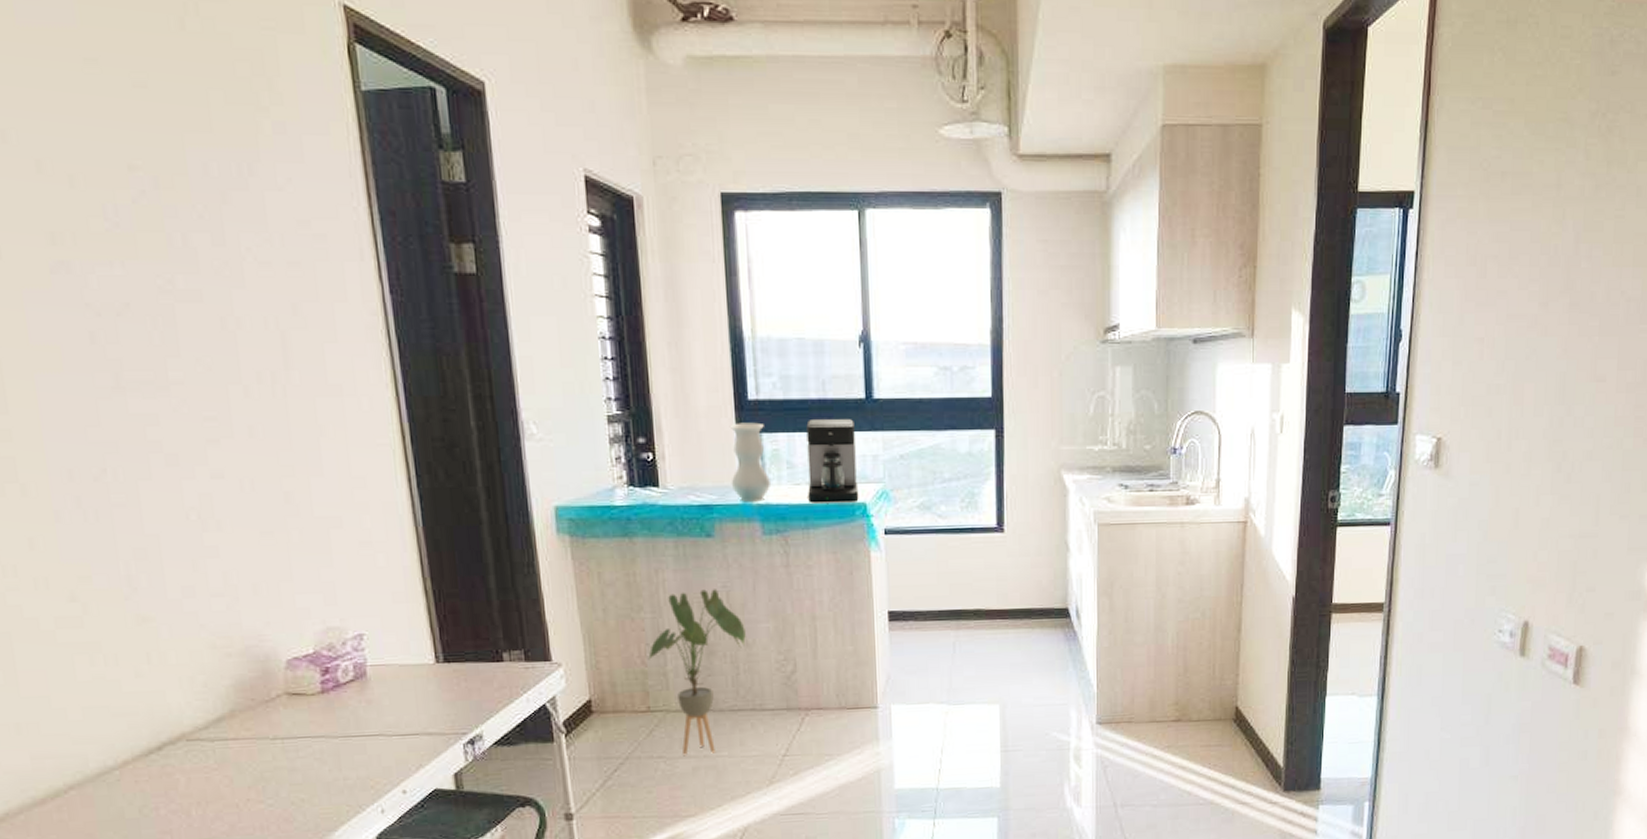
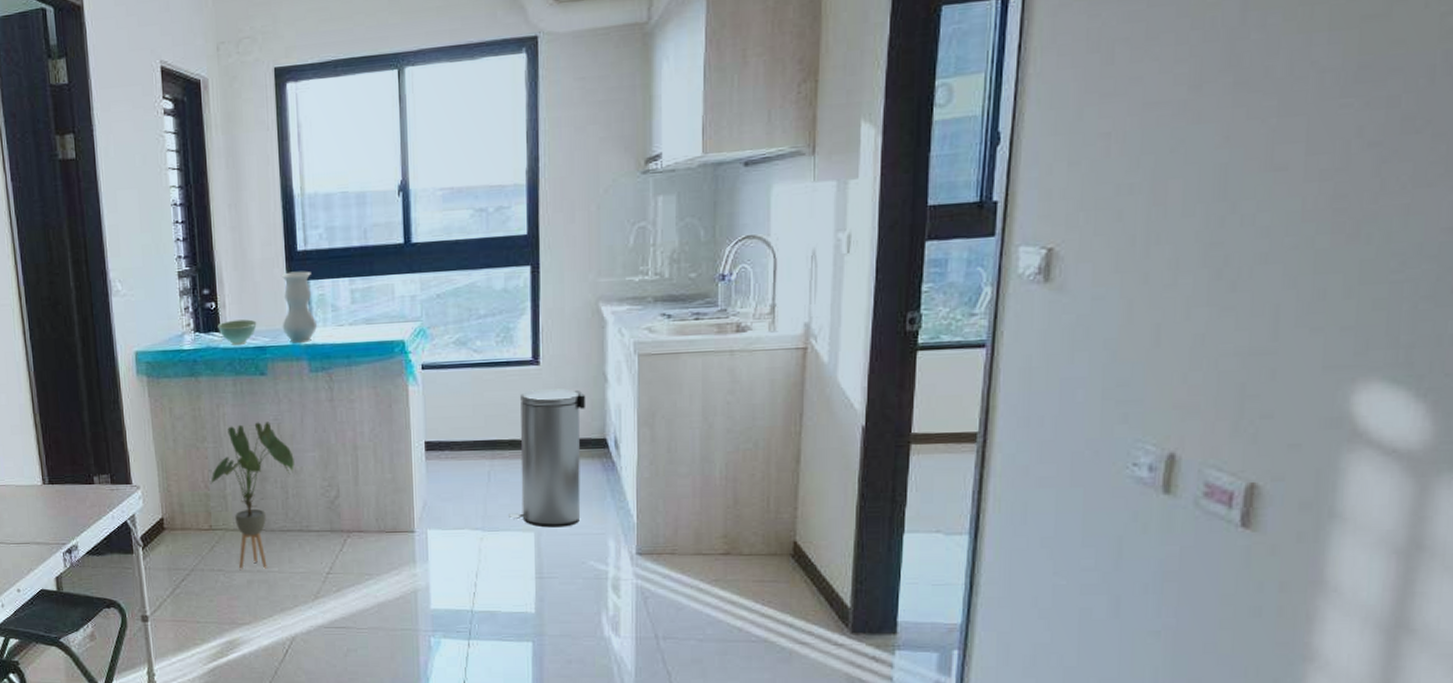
bowl: none [655,474,702,502] -> present [217,319,257,345]
coffee maker: present [806,419,859,503] -> none [349,263,398,343]
pedal bin: none [974,557,1049,700] -> present [509,389,586,528]

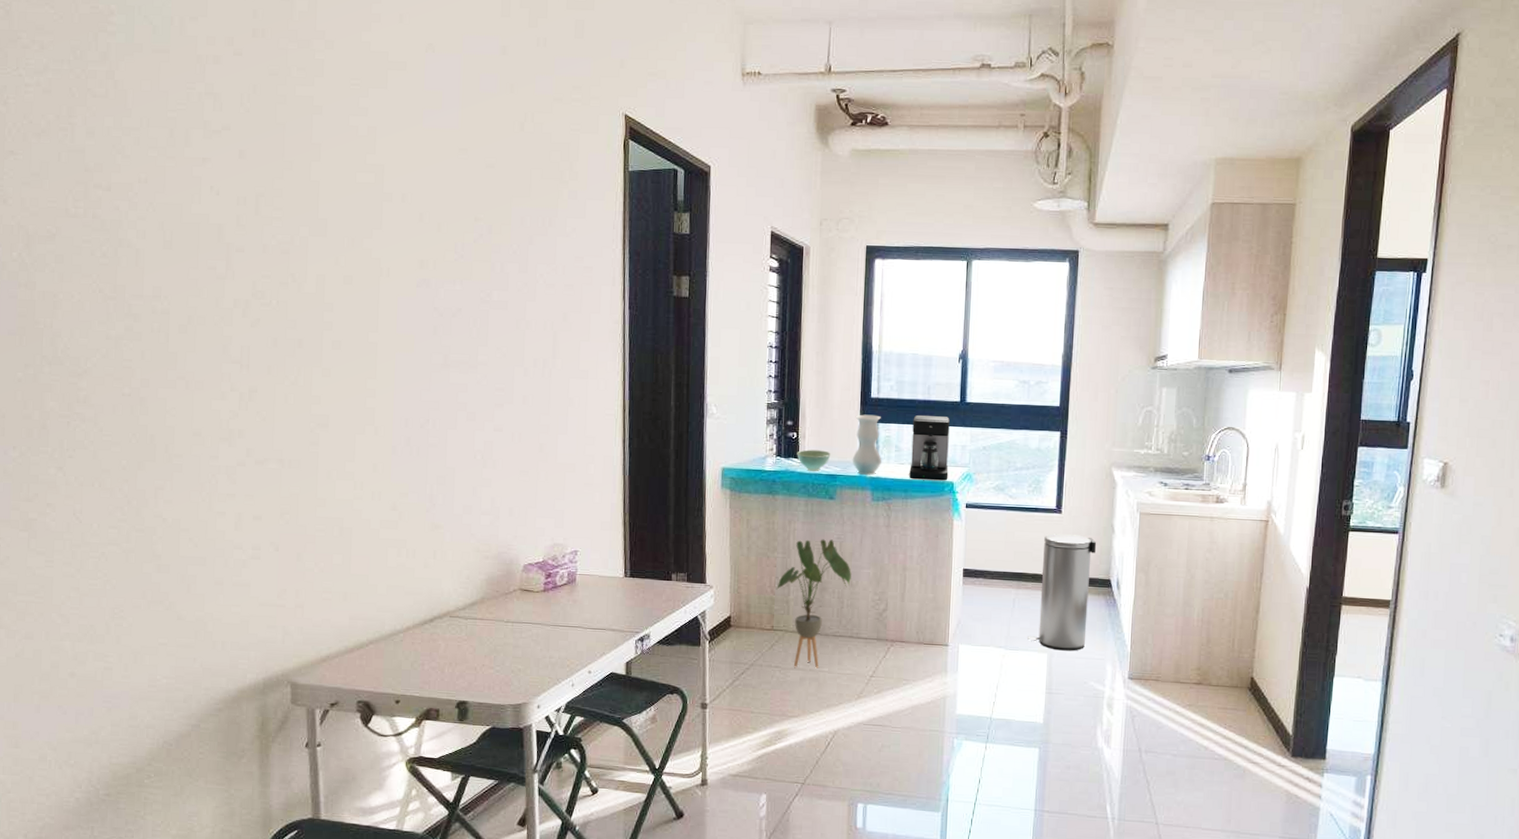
coffee maker: none [349,263,398,343] -> present [909,415,950,481]

